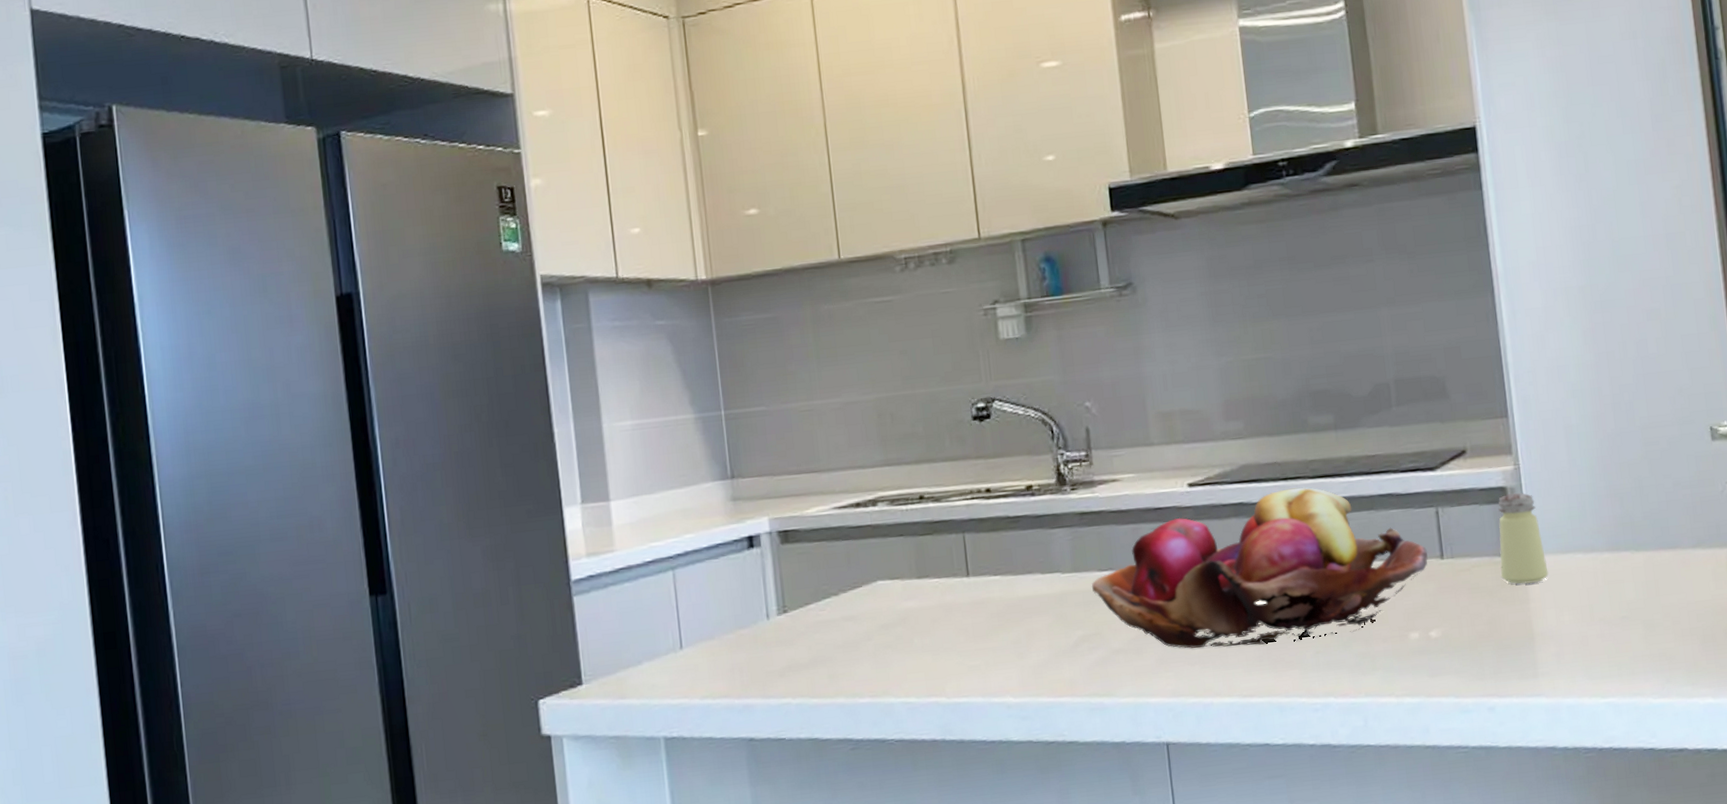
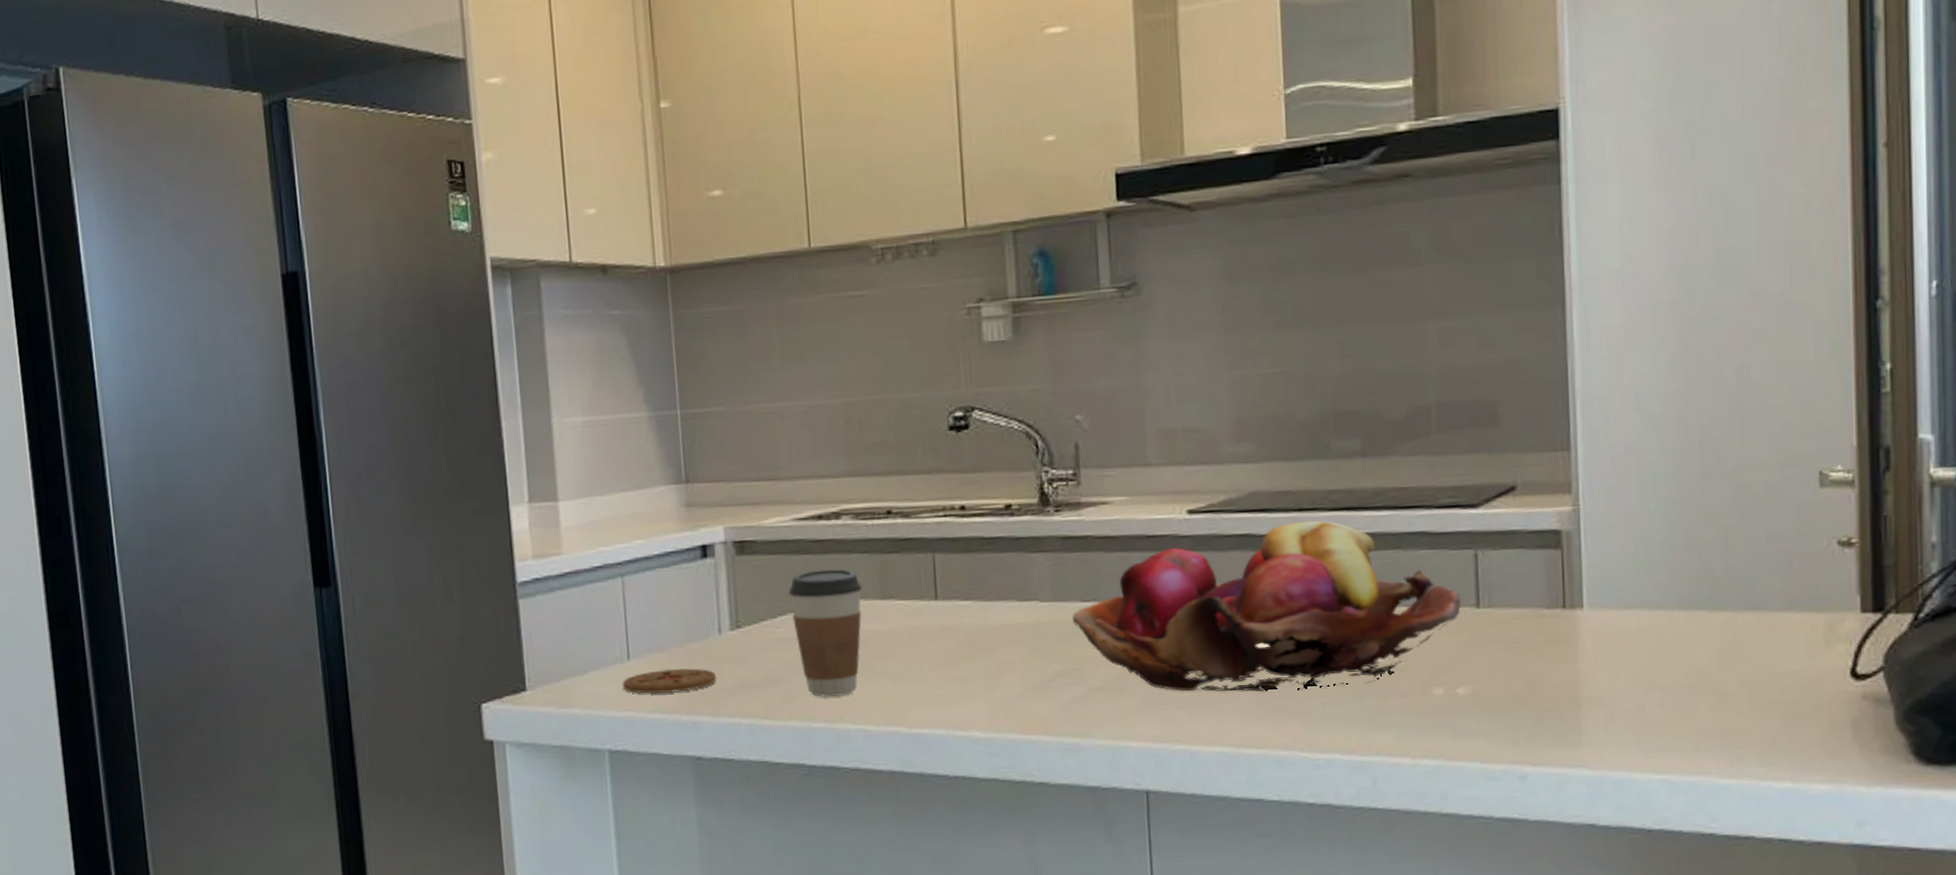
coaster: none [676,653,767,681] -> present [622,668,717,694]
coffee cup: none [831,552,901,674] -> present [788,569,863,698]
saltshaker: present [1498,492,1549,585] -> none [1546,537,1604,642]

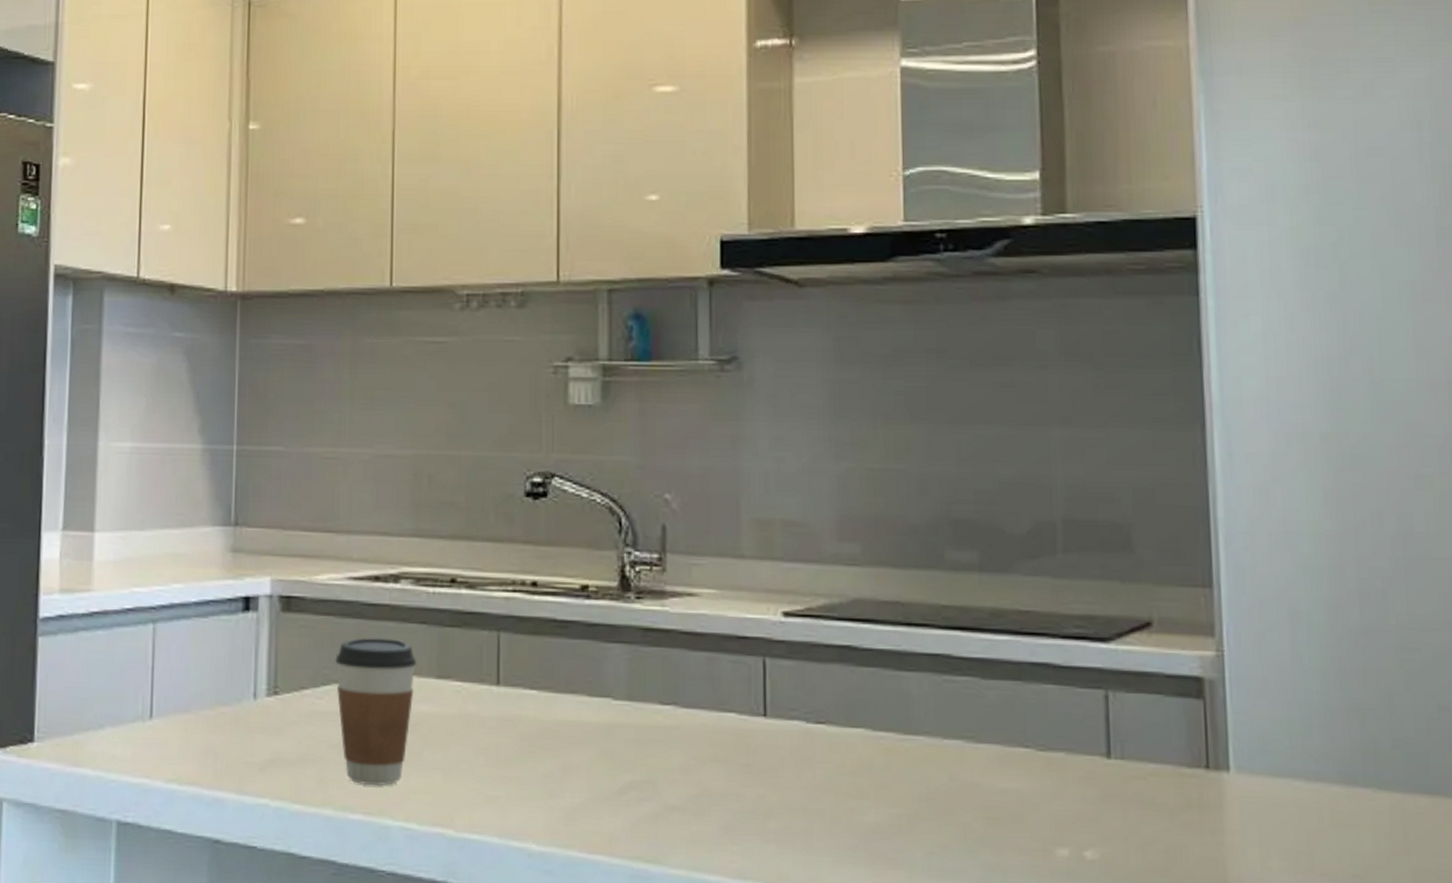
coaster: present [622,668,717,694] -> none [141,733,247,762]
fruit basket: present [1072,520,1462,692] -> none [648,637,1090,834]

